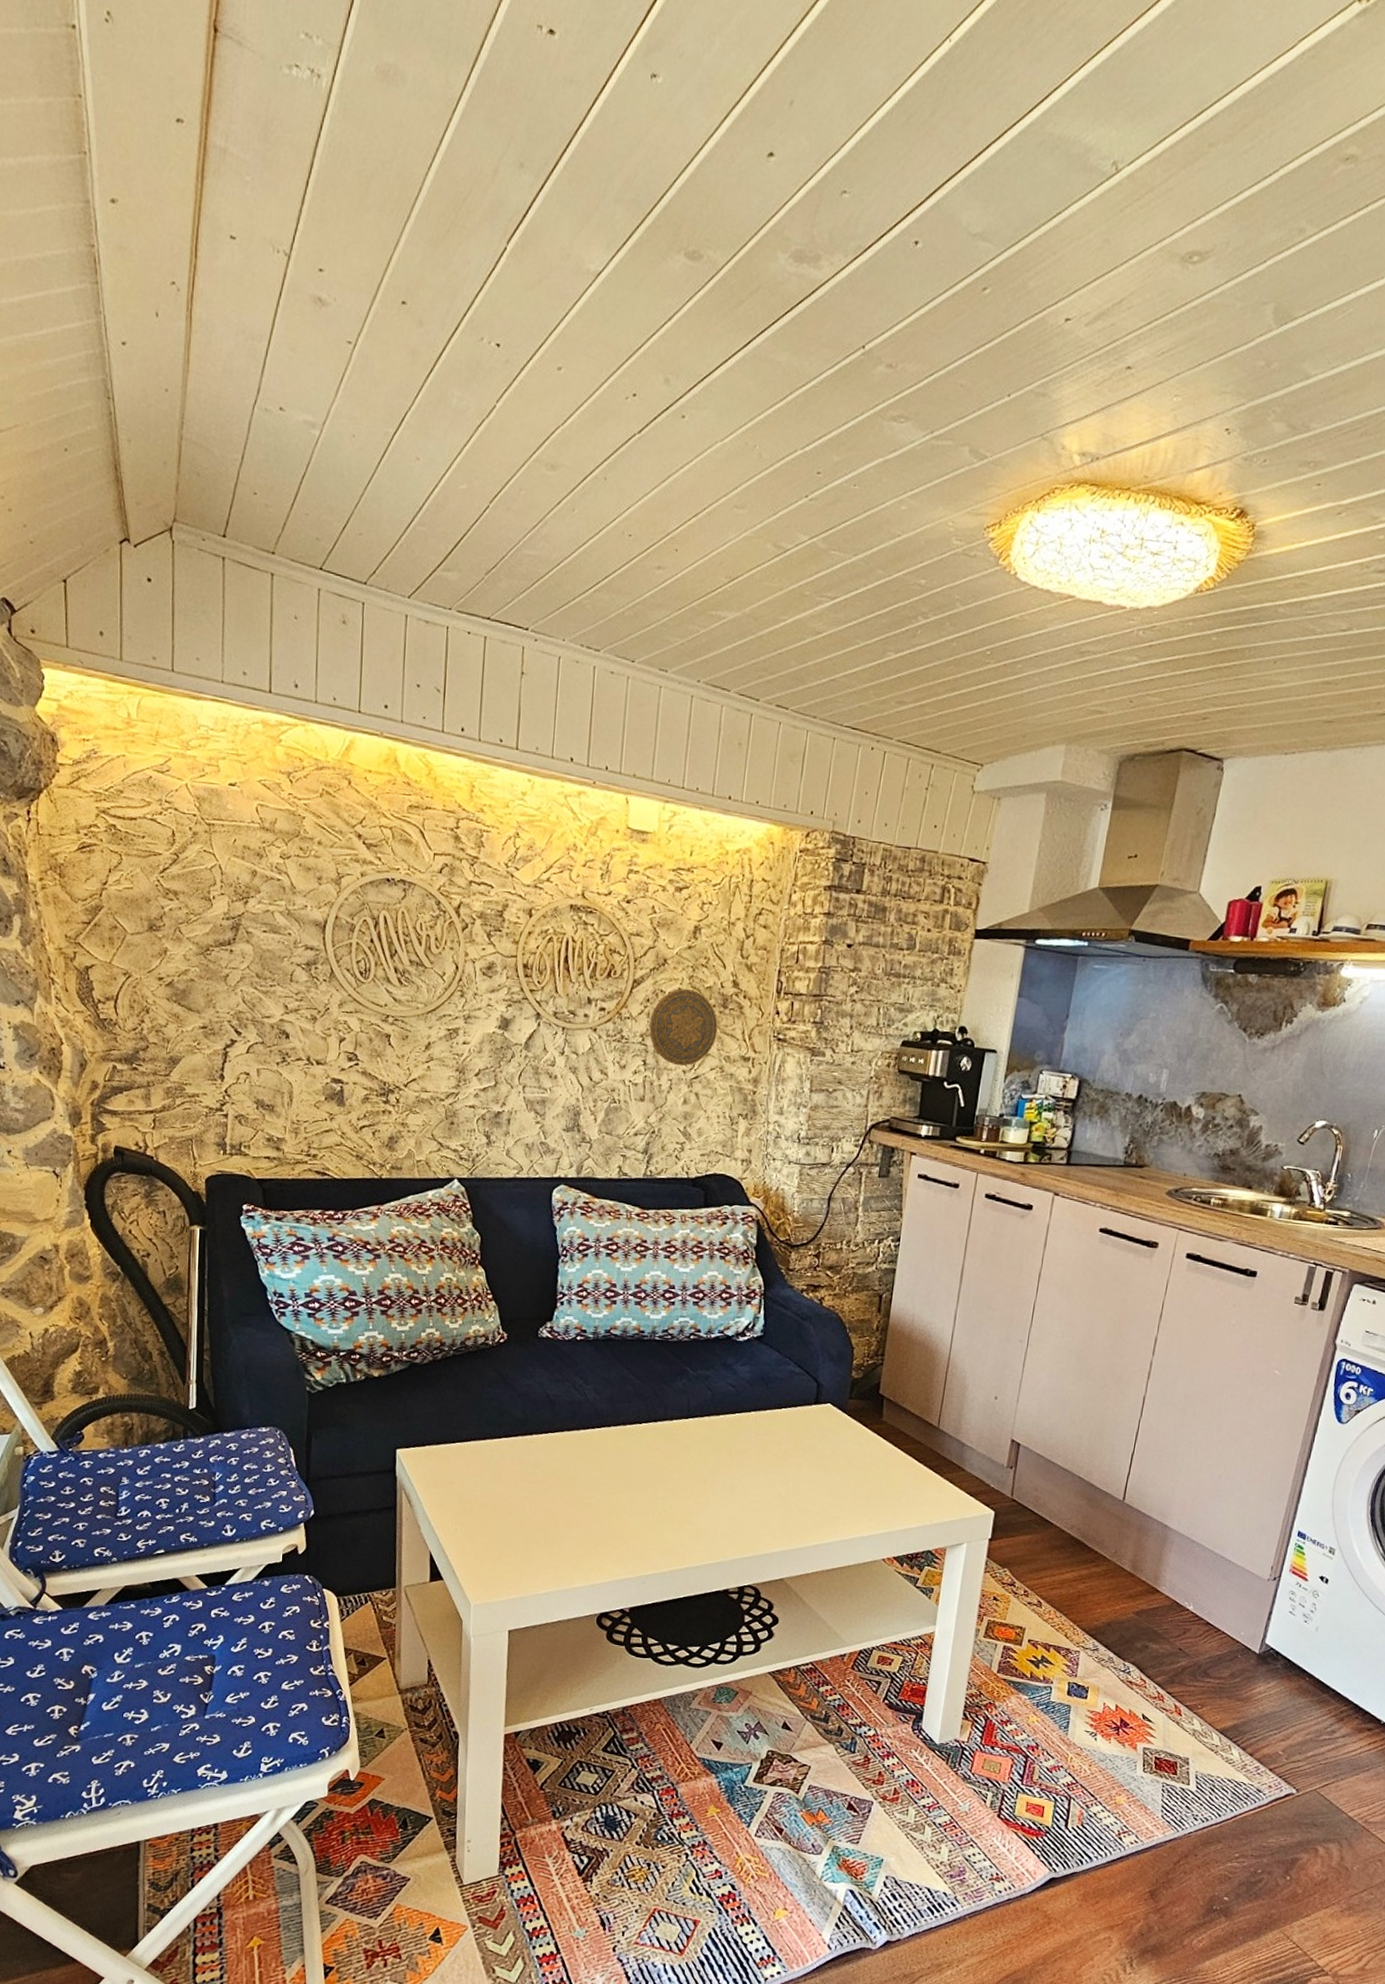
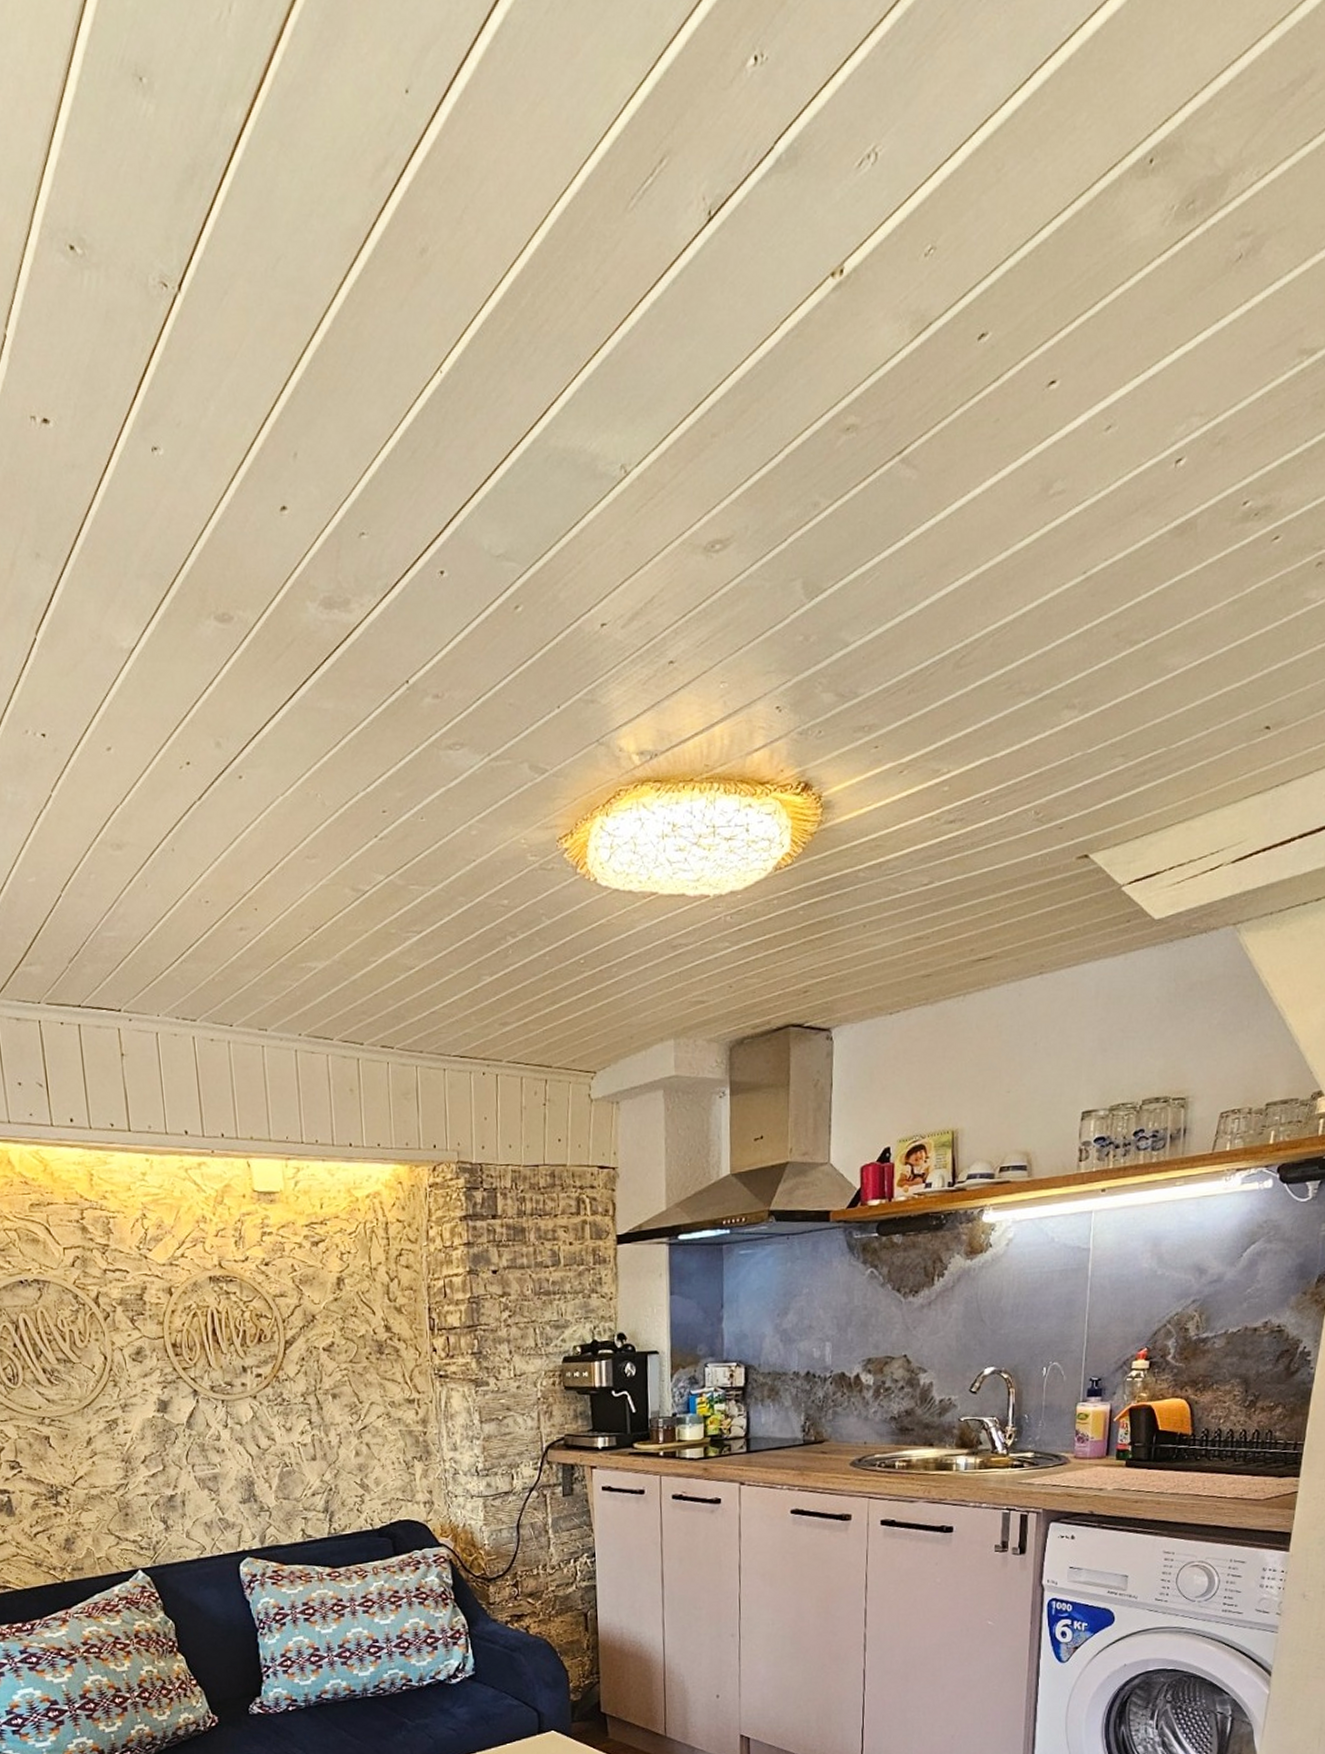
decorative plate: present [649,988,718,1067] -> none [308,1340,378,1420]

